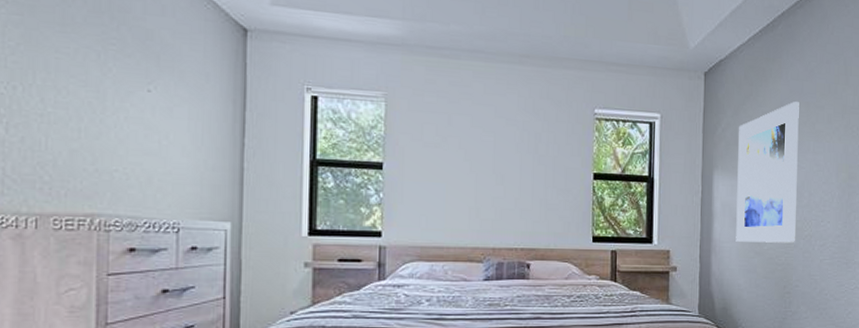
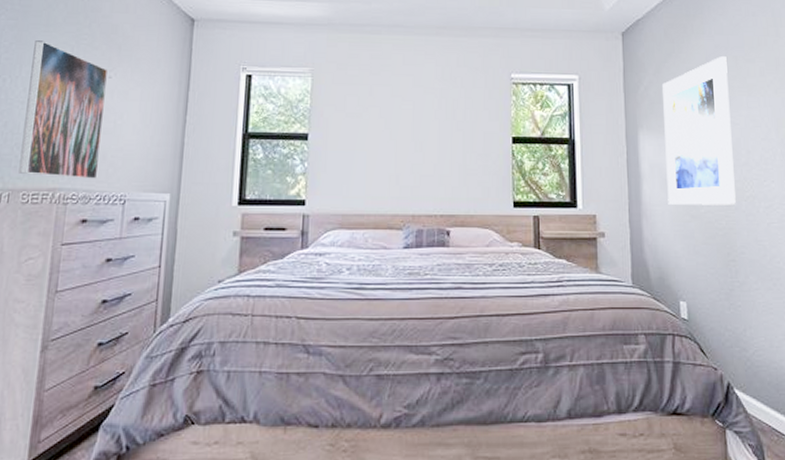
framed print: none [46,42,147,205] -> present [18,40,109,179]

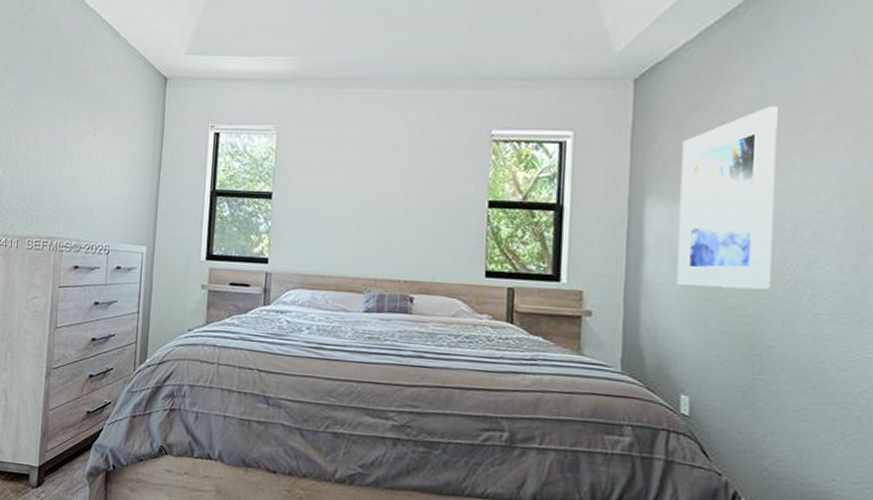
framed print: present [18,40,109,179] -> none [24,102,94,230]

